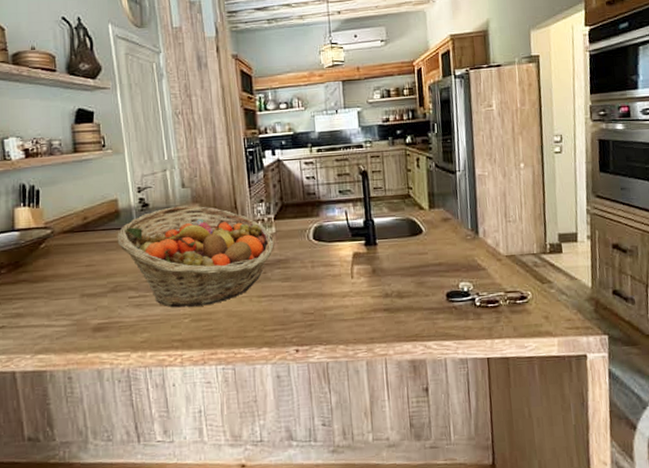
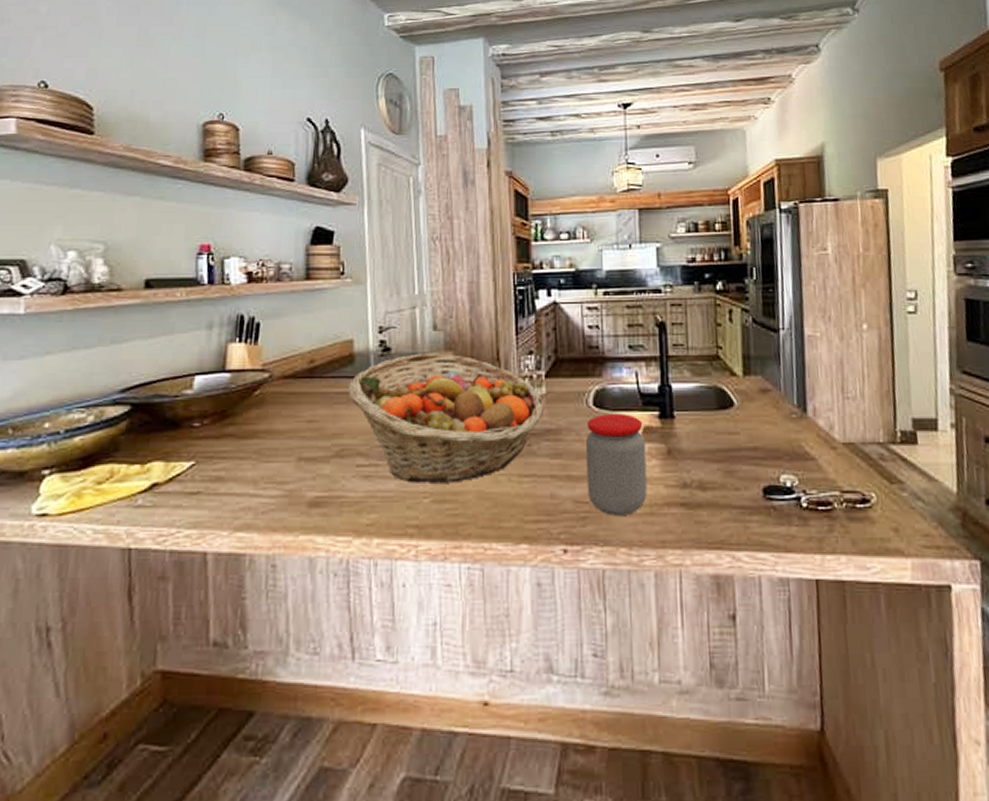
jar: none [308,244,358,322] -> present [585,414,647,515]

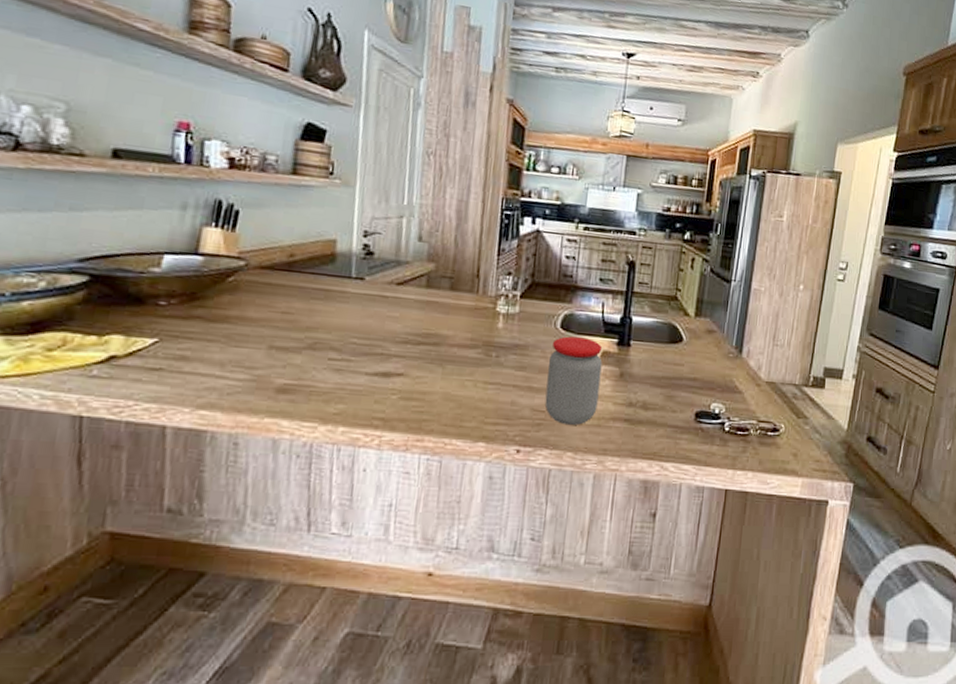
fruit basket: present [348,353,545,483] -> none [326,261,516,384]

